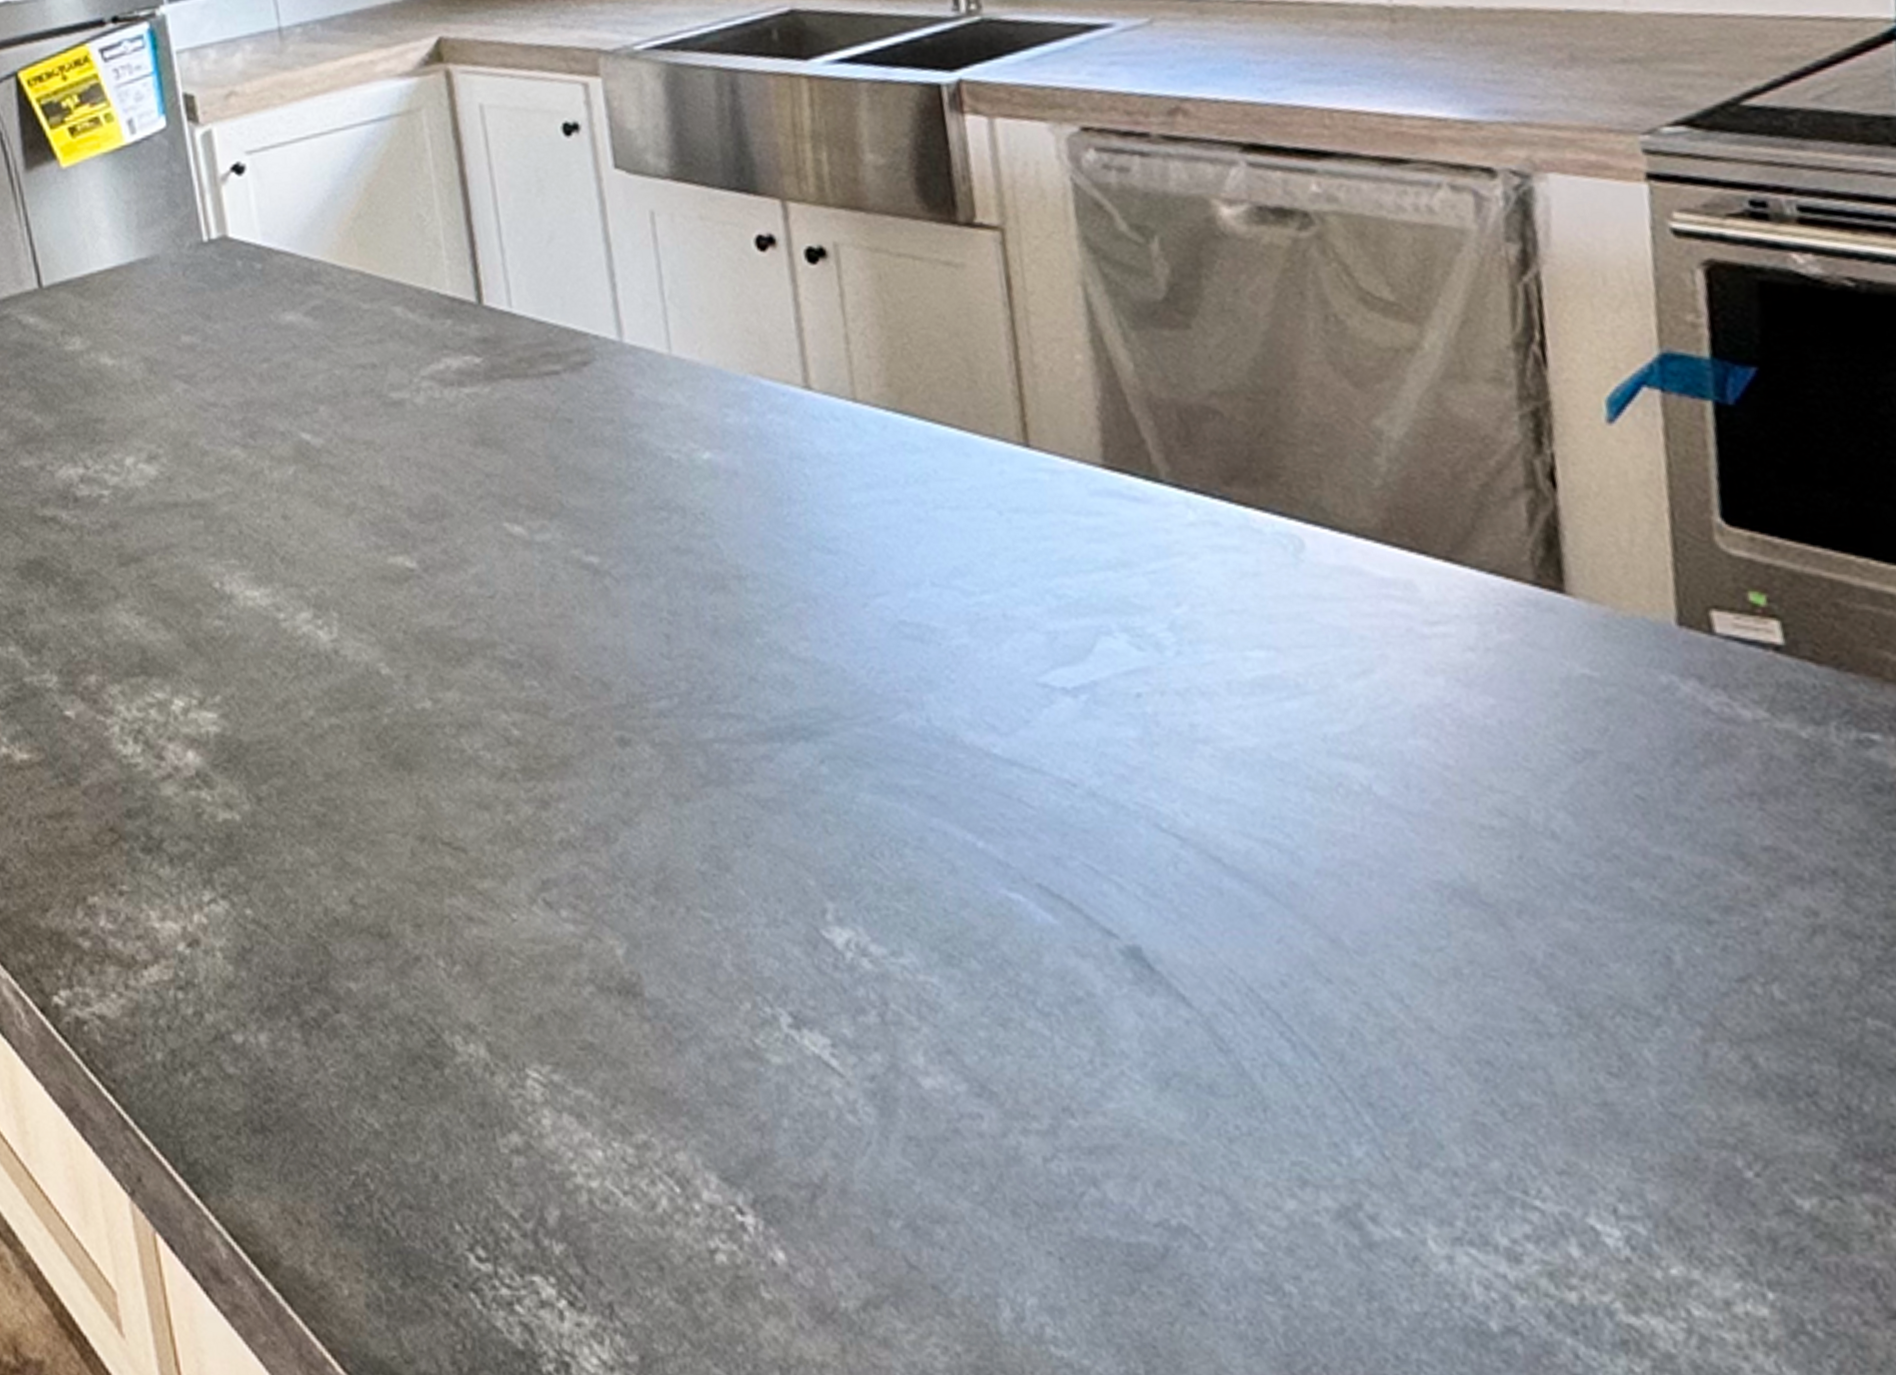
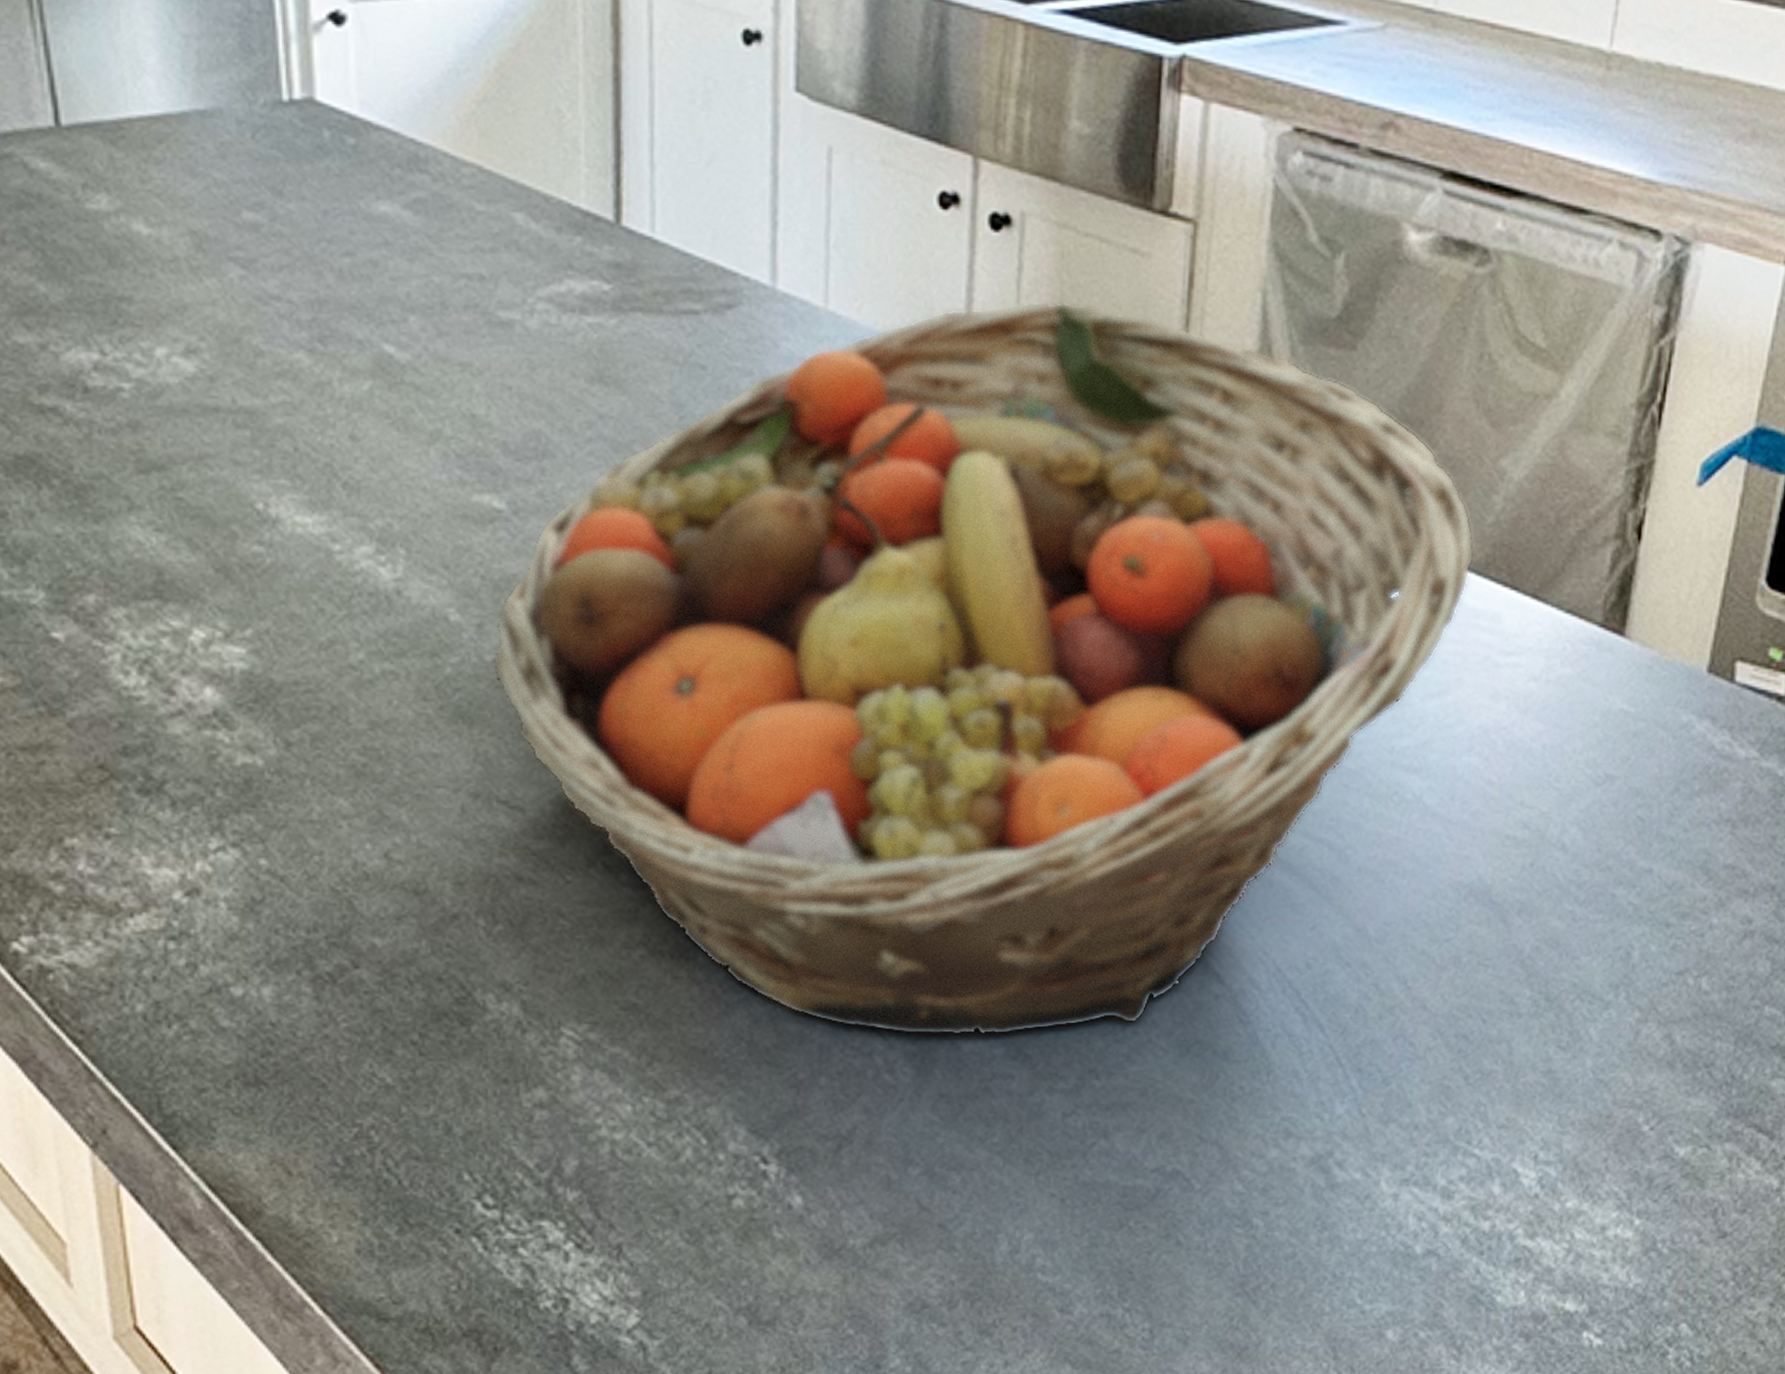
fruit basket: none [420,319,1370,1072] -> present [491,300,1475,1037]

